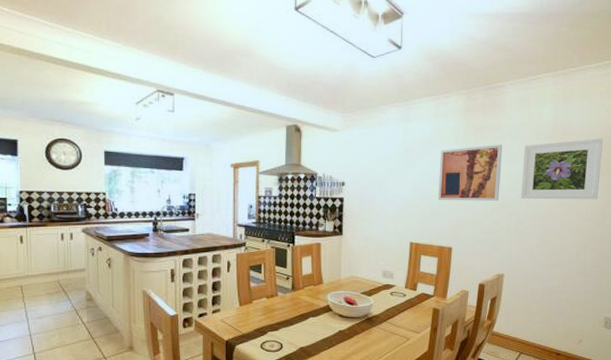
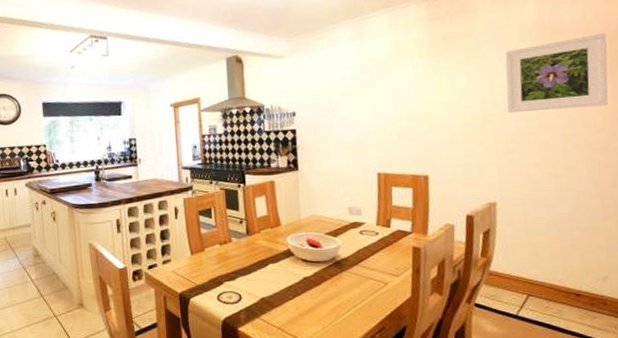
wall art: present [438,145,503,201] -> none [403,53,481,124]

